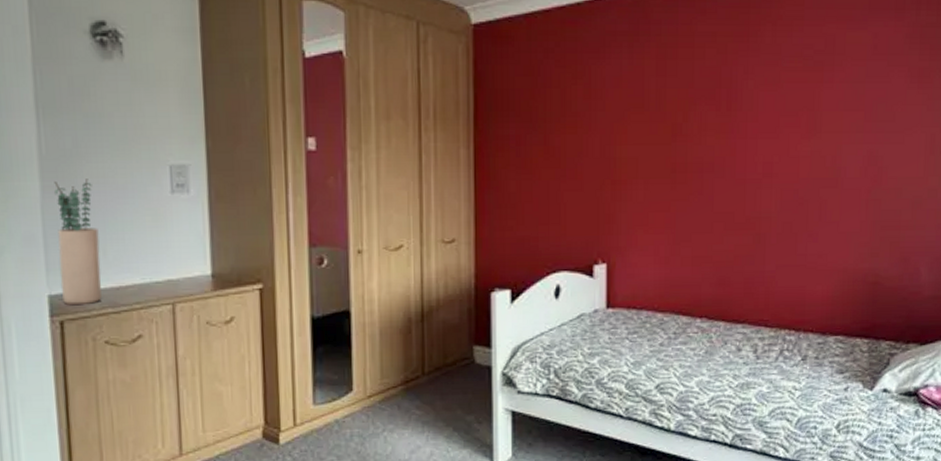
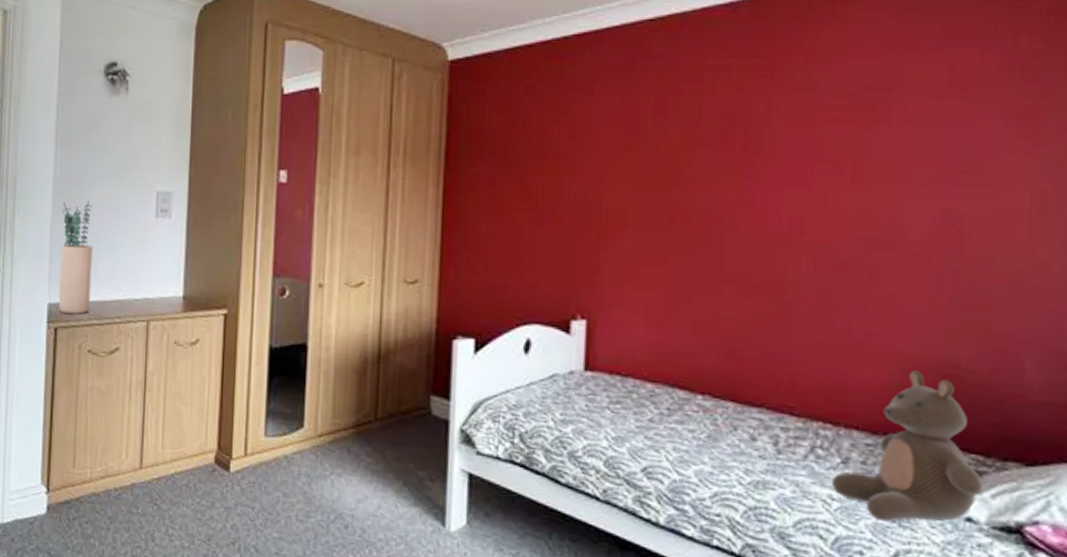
stuffed bear: none [794,281,894,401] -> present [831,370,984,522]

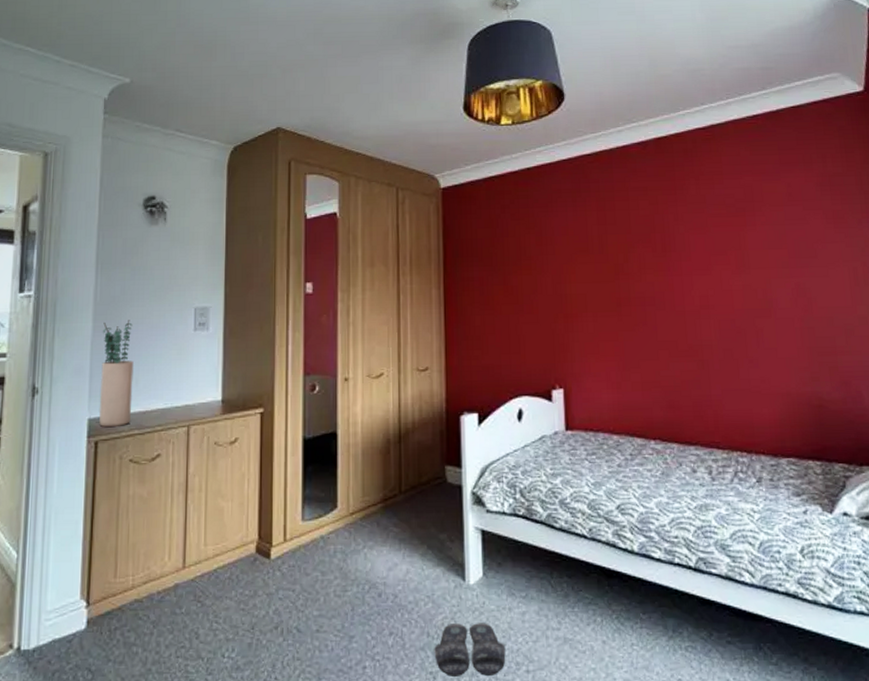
stuffed bear: present [831,370,984,522] -> none [751,404,851,524]

